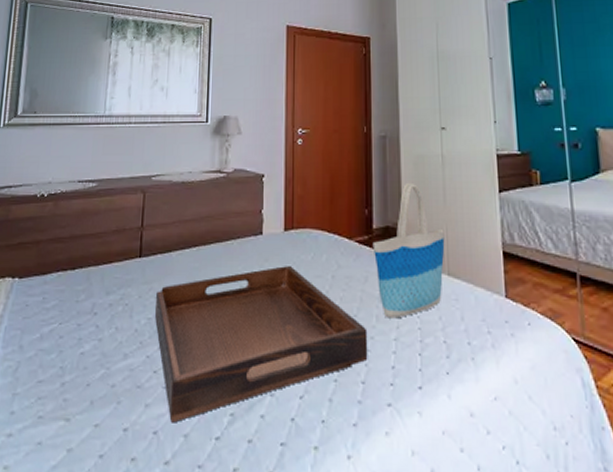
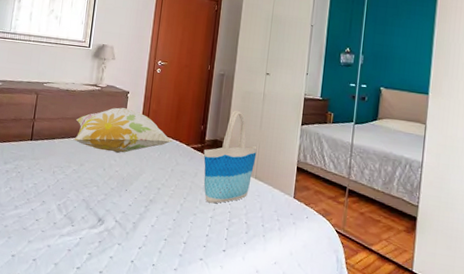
serving tray: present [155,266,368,423] -> none [39,158,192,255]
decorative pillow: none [197,197,329,262] -> present [74,107,172,154]

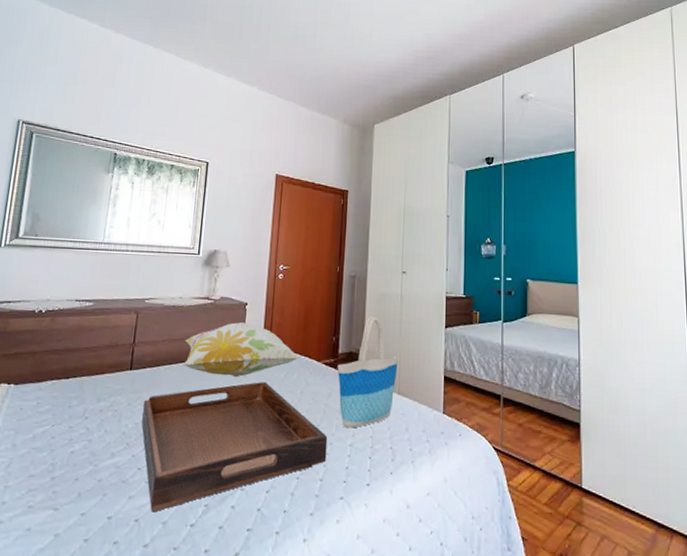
serving tray: none [39,158,192,255] -> present [141,382,328,513]

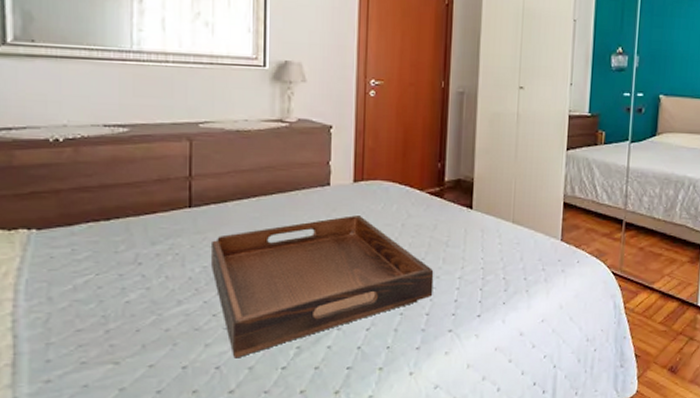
decorative pillow: present [183,322,300,378] -> none [256,149,400,212]
tote bag: present [337,316,398,428] -> none [443,138,513,261]

